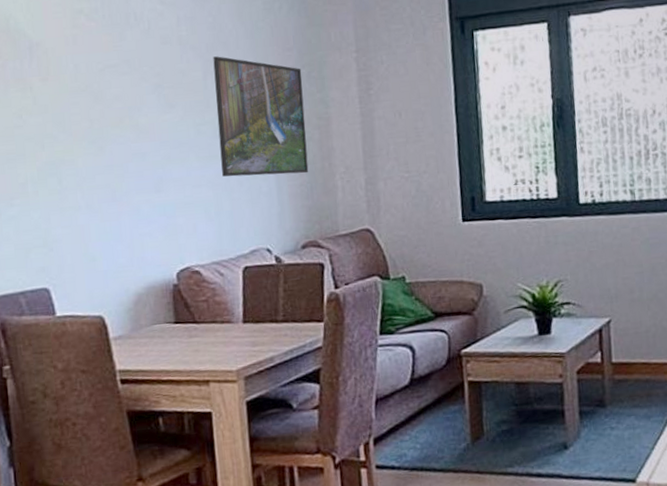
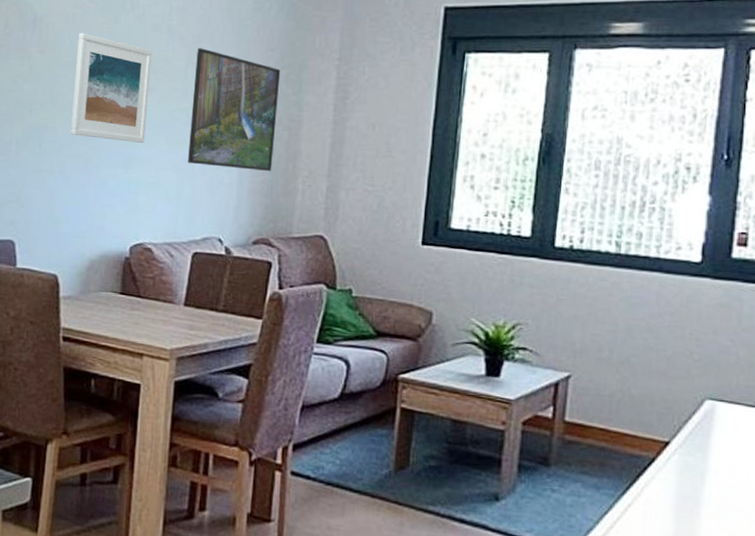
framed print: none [82,54,173,165] -> present [70,33,152,144]

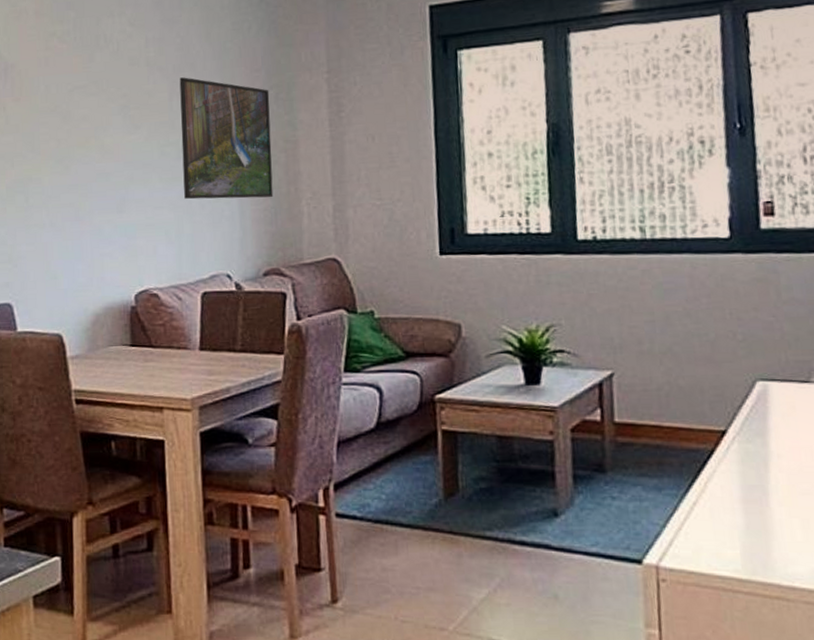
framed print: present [70,33,152,144] -> none [53,76,136,185]

